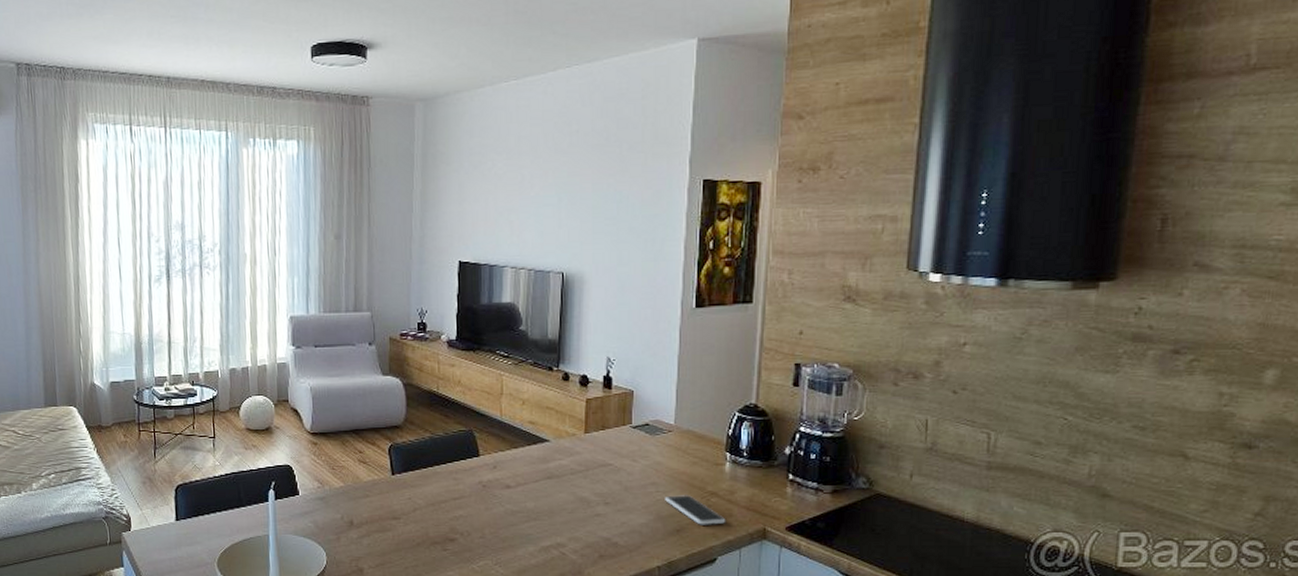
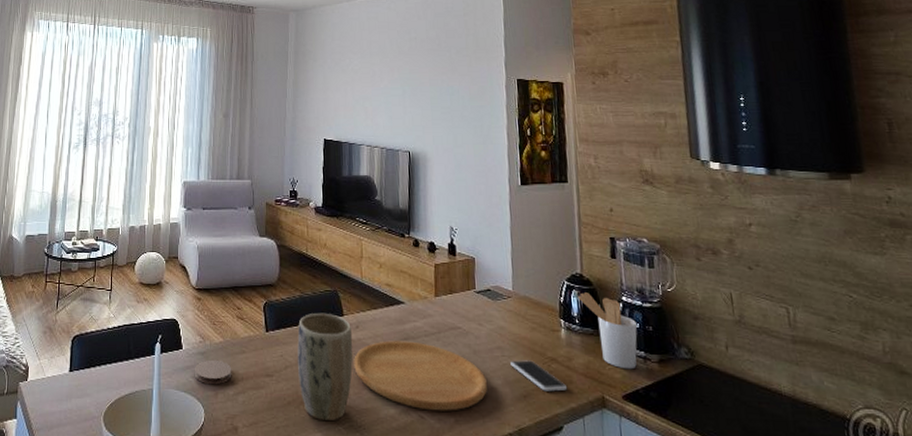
coaster: none [313,504,355,529] -> present [194,359,232,385]
plant pot: none [426,453,490,561] -> present [297,312,353,422]
cutting board: none [490,480,638,547] -> present [354,340,488,411]
utensil holder: none [749,424,812,501] -> present [578,292,638,370]

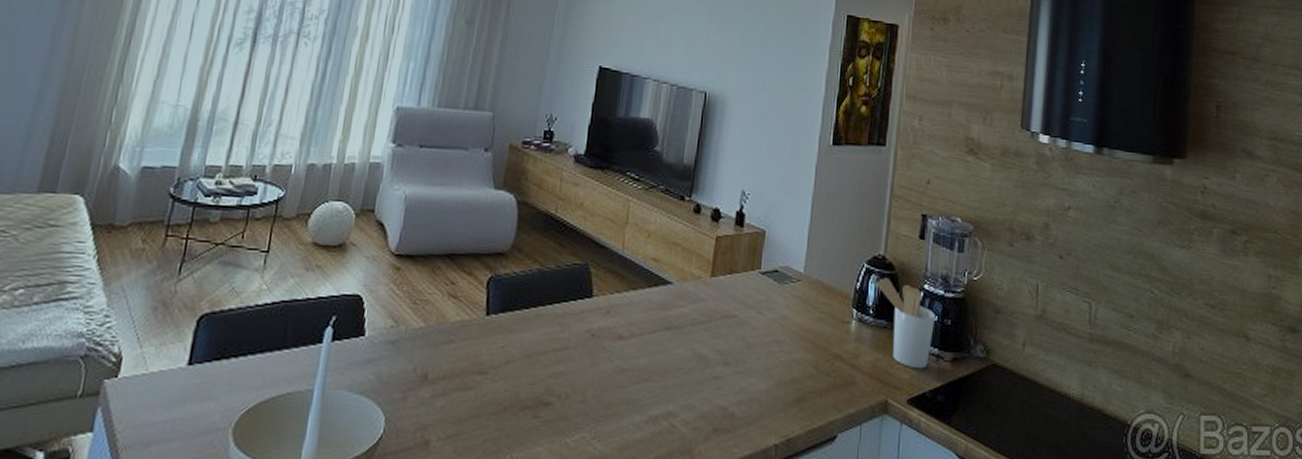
coaster: present [194,359,232,385] -> none [376,350,432,385]
plant pot: present [297,312,353,422] -> none [521,292,601,432]
cutting board: present [354,340,488,411] -> none [597,330,759,419]
smartphone: present [510,360,568,392] -> none [788,356,849,395]

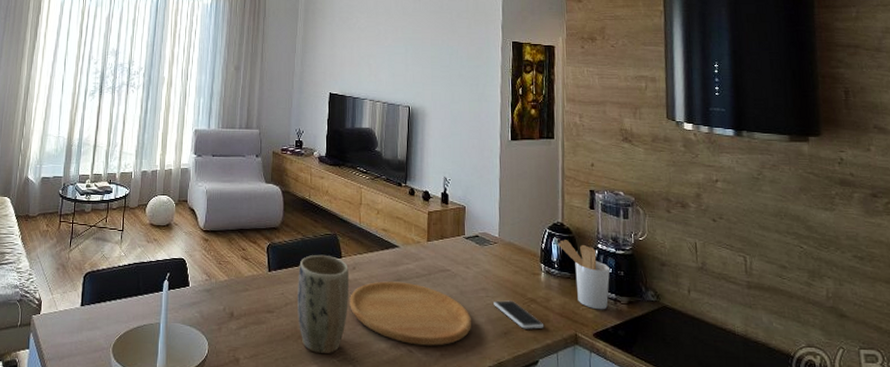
plant pot: none [521,292,601,432] -> present [296,254,350,354]
cutting board: none [597,330,759,419] -> present [350,281,472,346]
smartphone: none [788,356,849,395] -> present [494,300,545,329]

